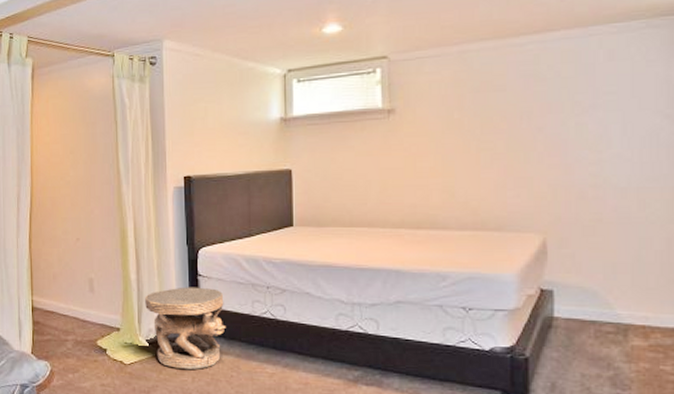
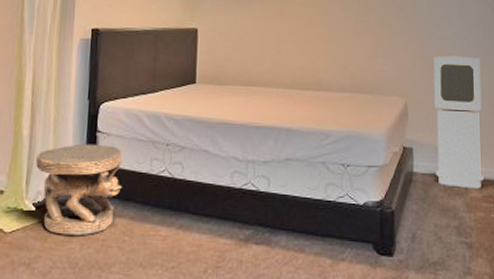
air purifier: none [583,182,651,337] -> present [434,56,484,189]

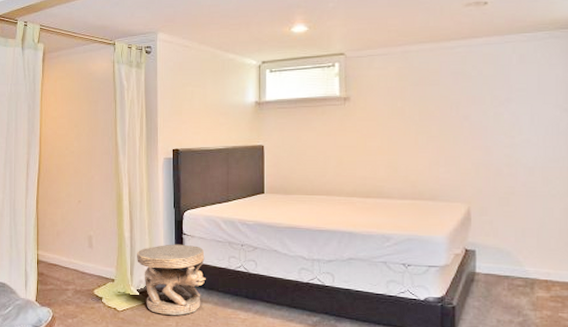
air purifier: present [434,56,484,189] -> none [499,162,552,290]

